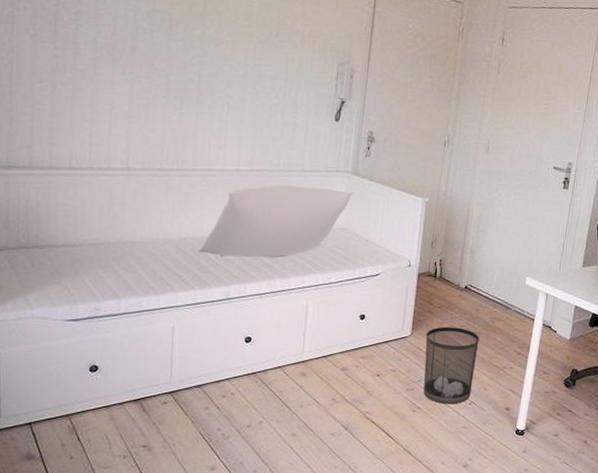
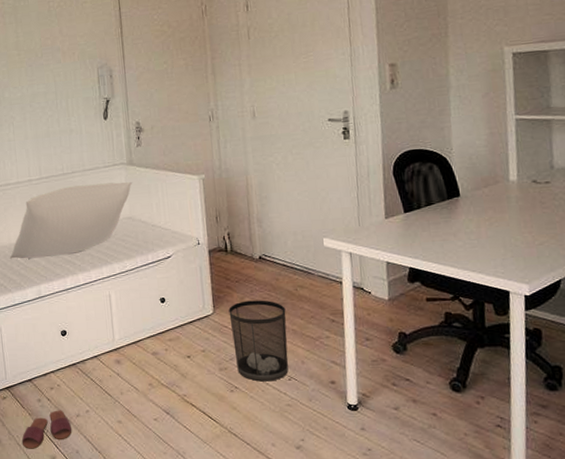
slippers: none [178,419,240,459] -> present [21,410,72,449]

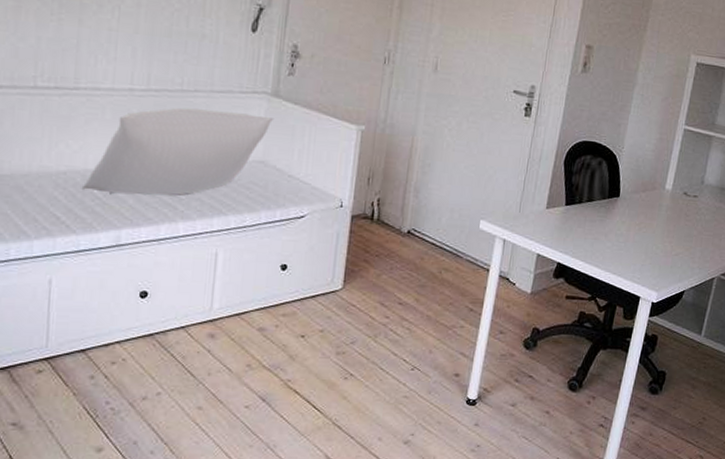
slippers: present [21,410,72,449] -> none [56,390,133,438]
waste bin: present [228,300,289,382] -> none [357,278,425,370]

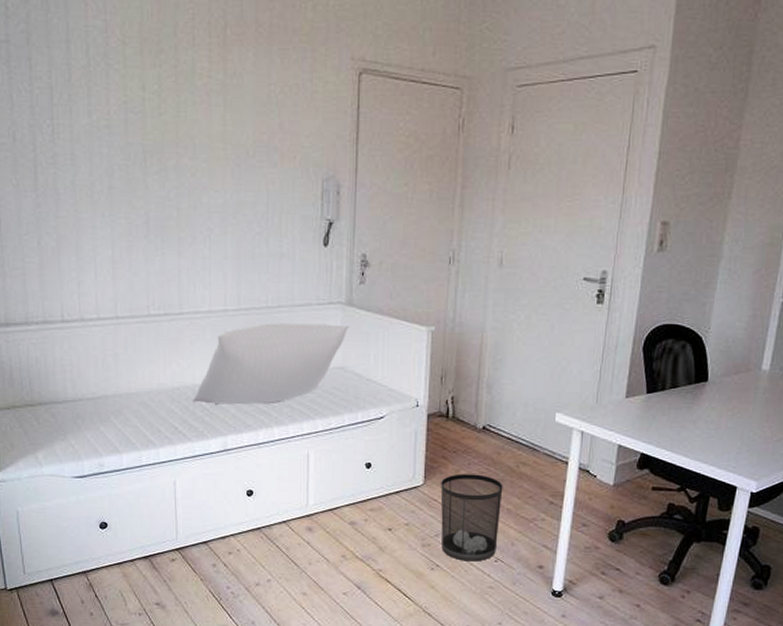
waste bin: none [357,278,425,370] -> present [440,474,503,562]

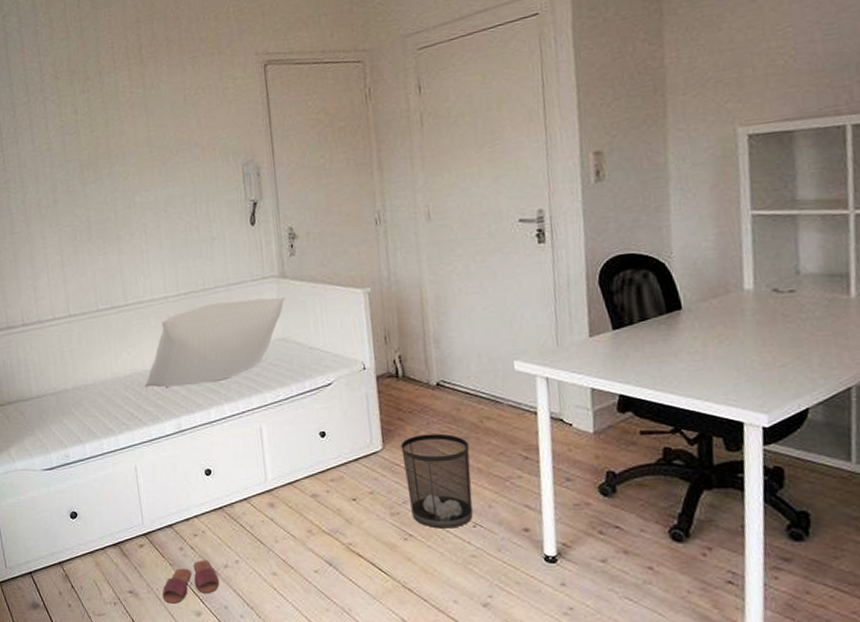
slippers: none [190,577,249,617] -> present [162,560,220,604]

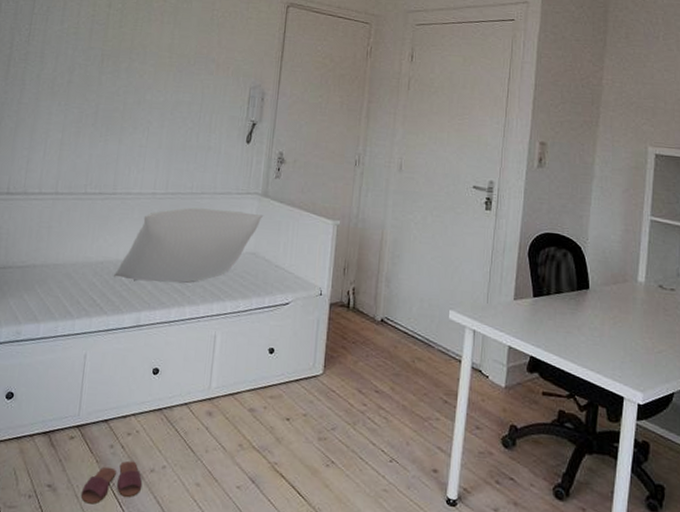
waste bin: present [401,433,473,529] -> none [337,365,399,461]

